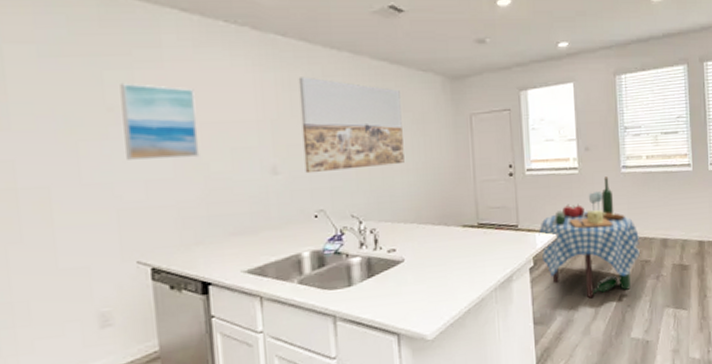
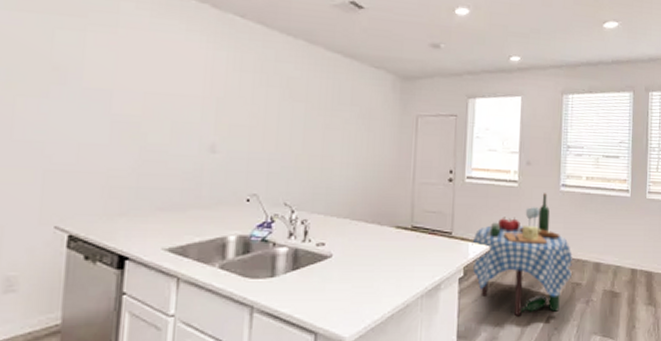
wall art: present [120,82,200,160] -> none [63,43,144,127]
wall art: present [298,77,404,174] -> none [244,59,350,157]

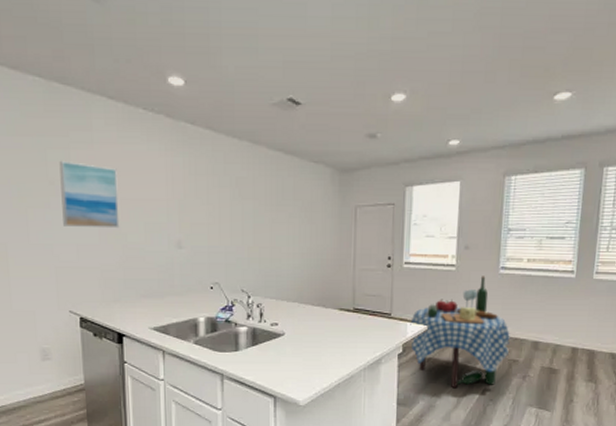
wall art: none [63,43,144,127] -> present [59,160,120,229]

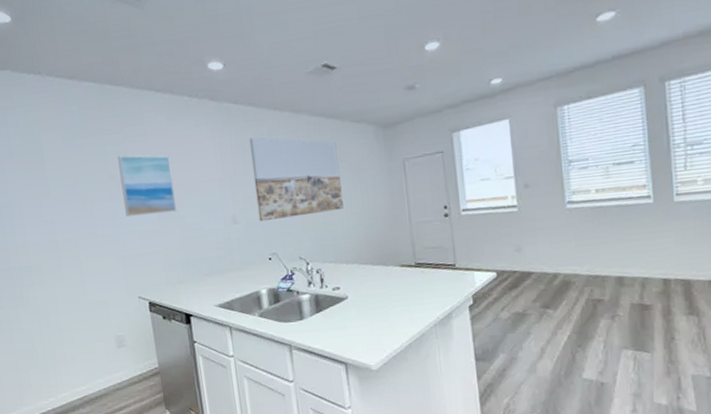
wall art: none [203,162,292,250] -> present [249,137,344,222]
dining table: present [410,276,511,389] -> none [477,213,591,337]

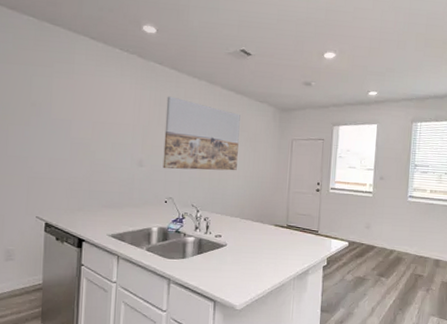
wall art: present [117,155,177,217] -> none [39,86,92,147]

